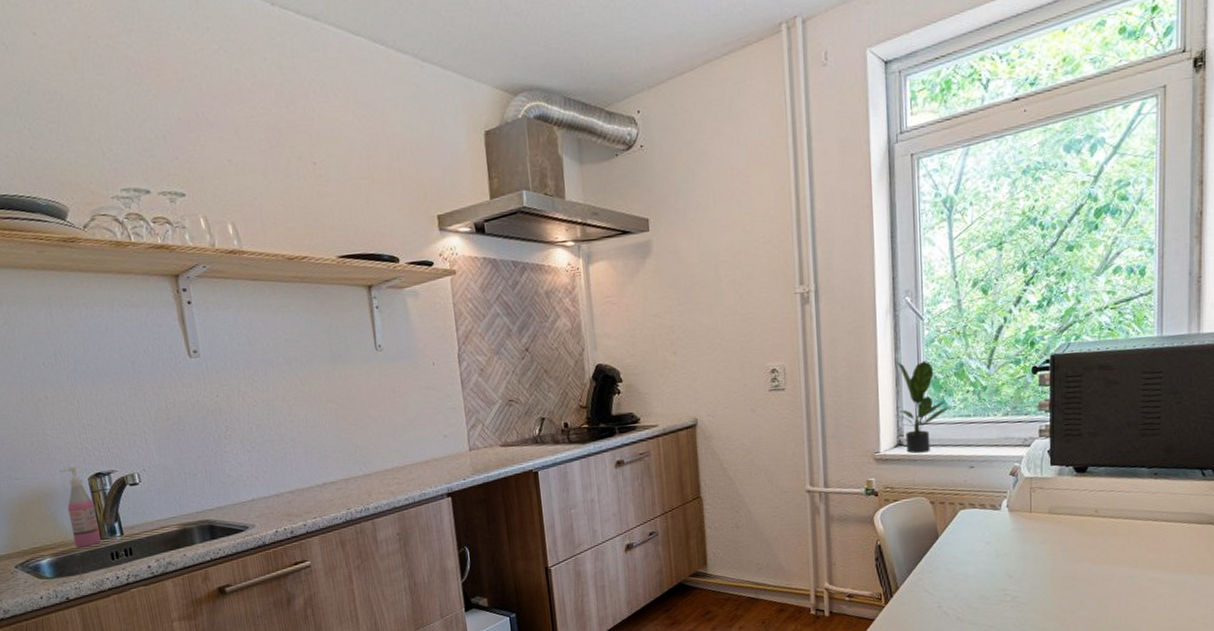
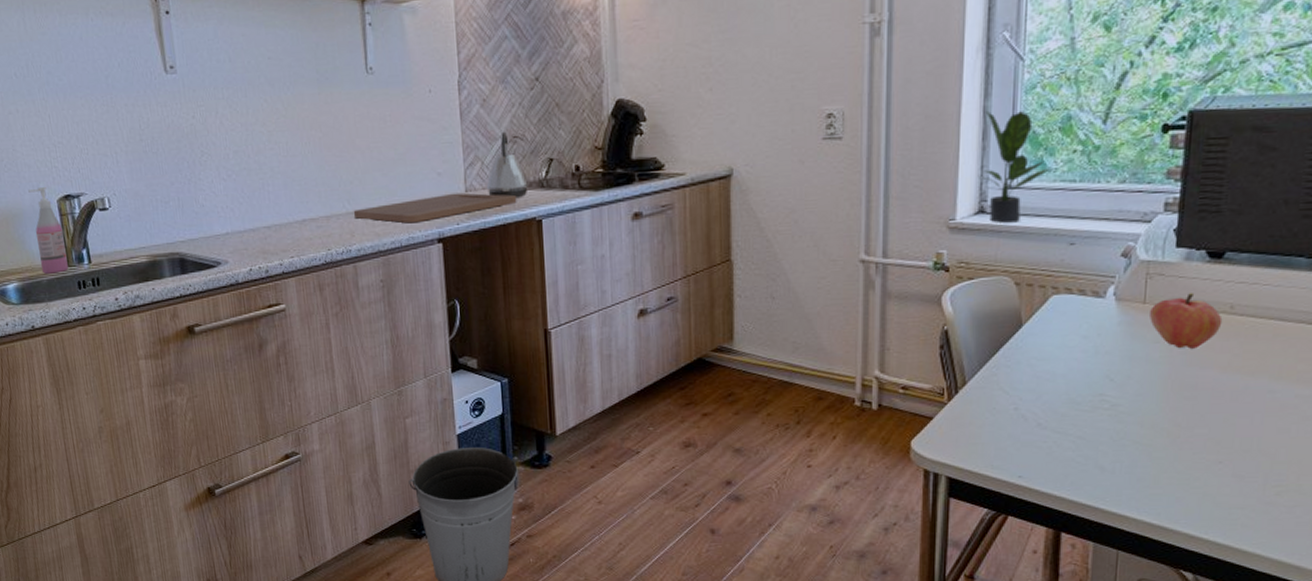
cutting board: none [369,451,515,482] -> present [353,192,517,224]
kettle: none [487,396,525,454] -> present [486,131,528,199]
fruit: none [1036,501,1090,547] -> present [1150,293,1223,349]

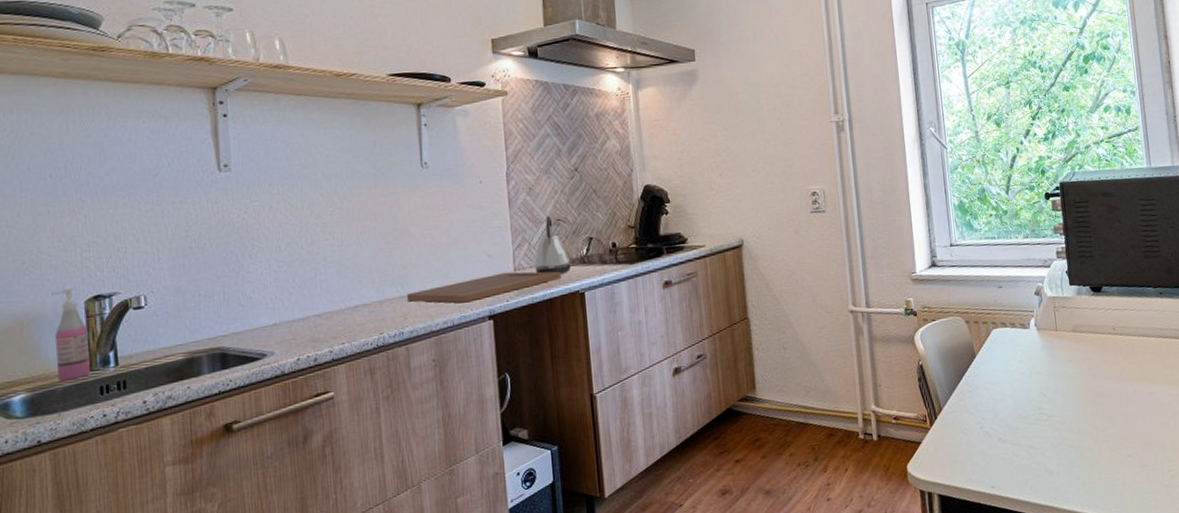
potted plant: present [977,111,1048,224] -> none [926,186,975,275]
fruit: present [1150,293,1223,349] -> none [1061,320,1110,365]

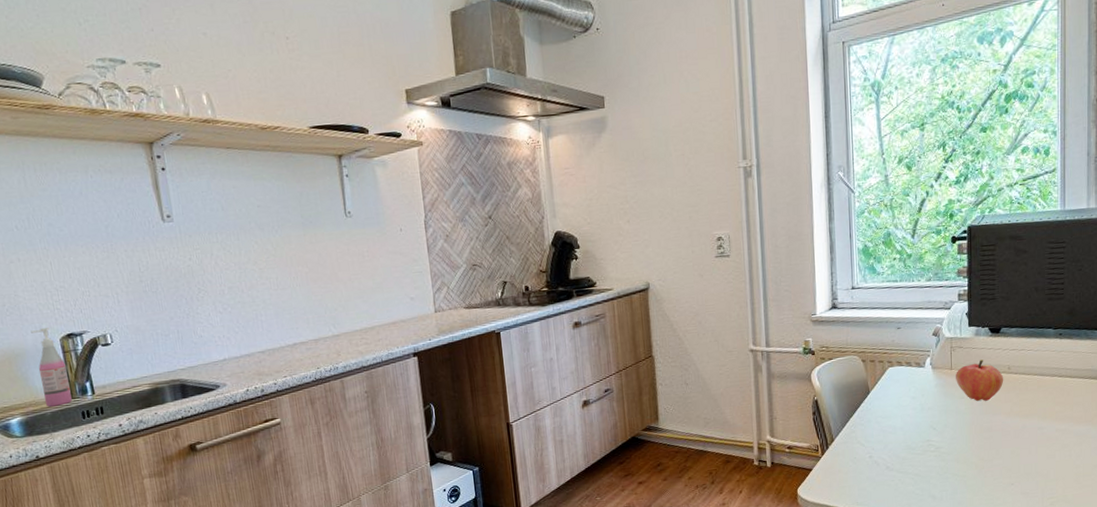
cutting board: present [406,271,562,303] -> none [338,312,479,342]
kettle: present [533,215,572,275] -> none [452,260,488,316]
fruit: none [1061,320,1110,365] -> present [956,359,1004,401]

